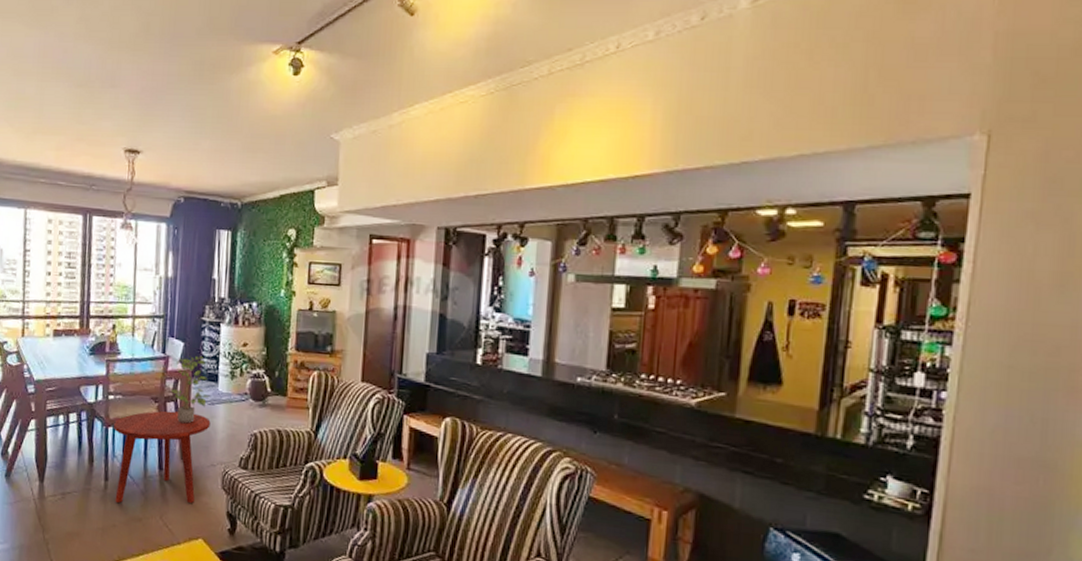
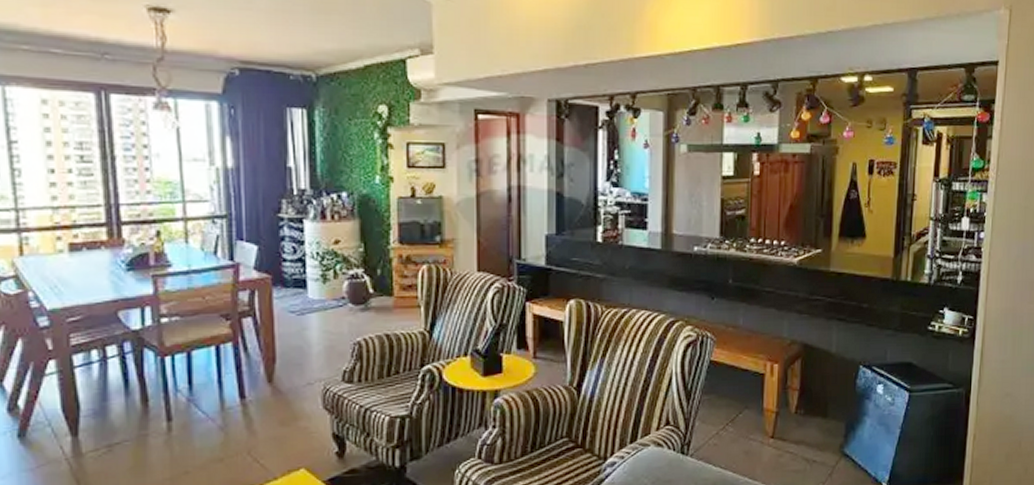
side table: present [114,411,211,504] -> none [172,327,302,446]
potted plant: present [171,355,210,424] -> none [247,259,298,341]

